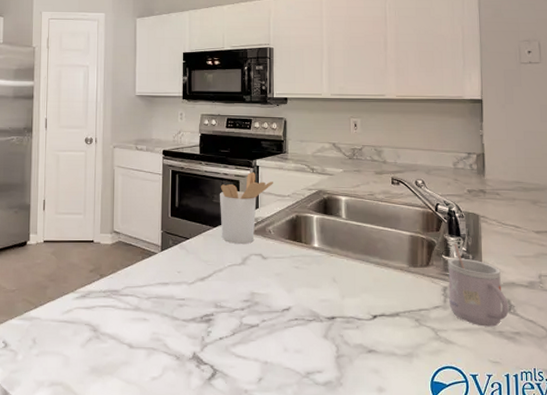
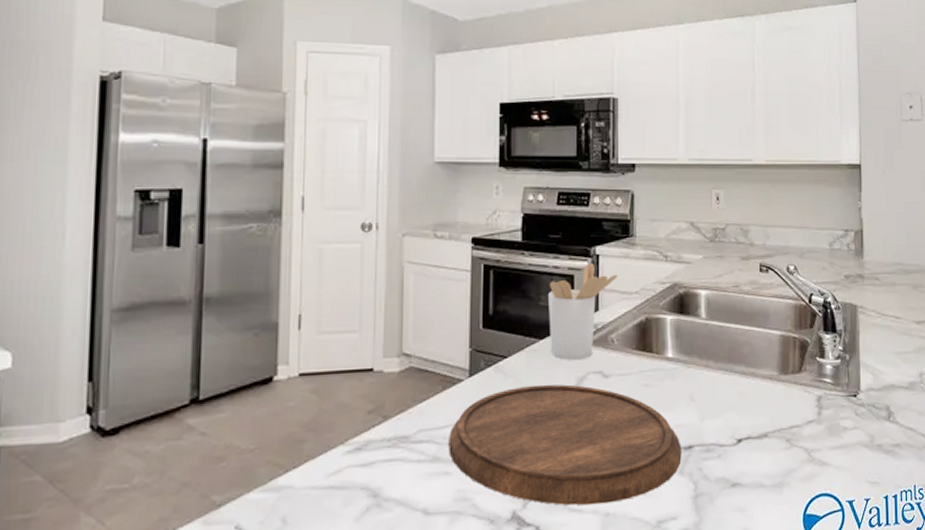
cutting board: none [146,260,326,355] -> present [448,384,682,506]
mug: present [448,243,509,327] -> none [823,341,888,441]

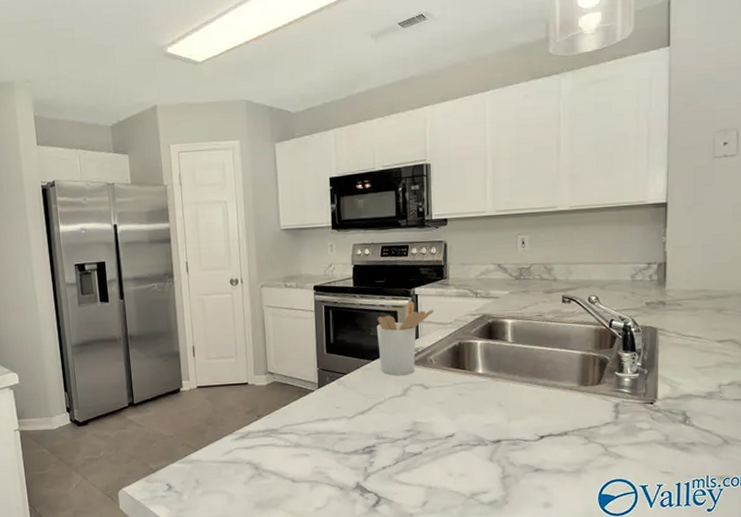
cutting board: present [448,384,682,506] -> none [306,393,491,481]

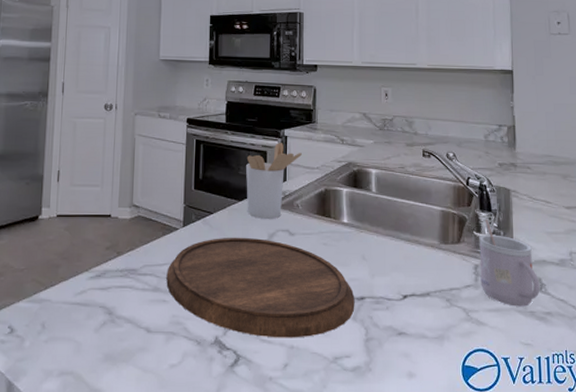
cutting board: none [306,393,491,481] -> present [166,237,355,338]
mug: none [621,359,684,440] -> present [479,219,540,307]

